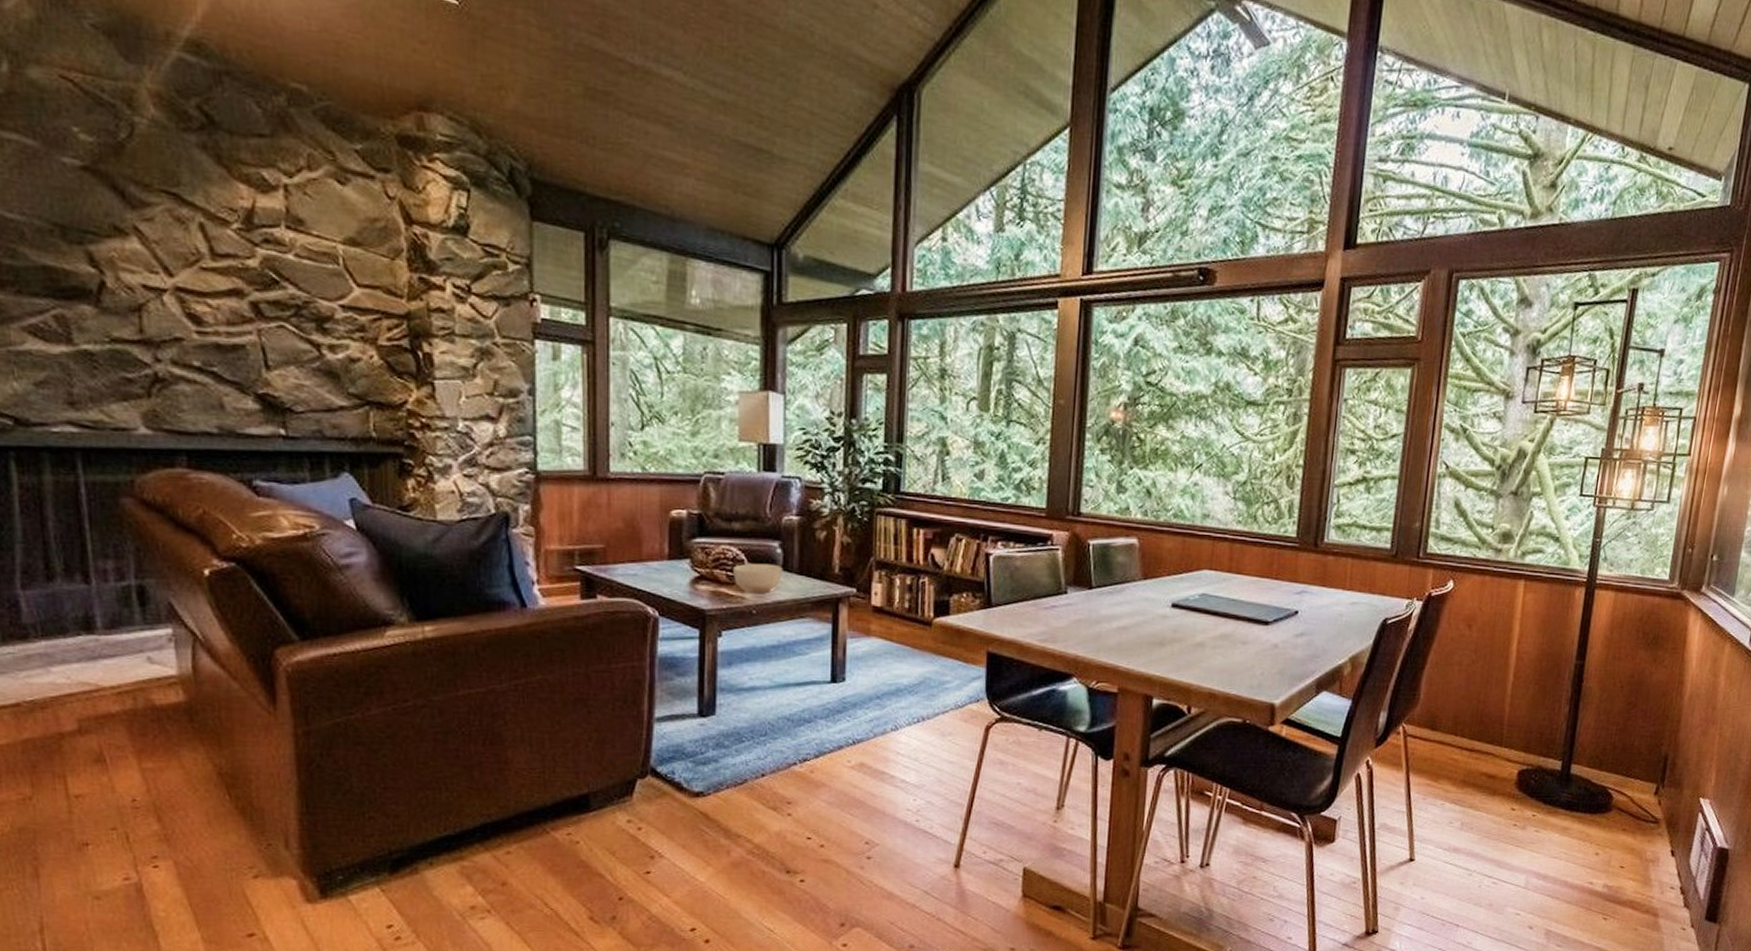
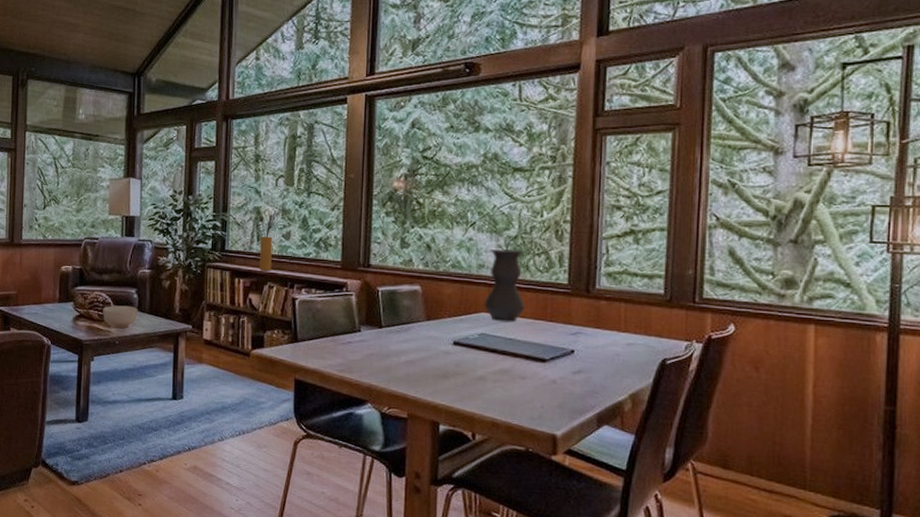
vase: none [945,440,972,520] -> present [259,209,280,271]
vase: none [1207,496,1253,581] -> present [484,249,525,323]

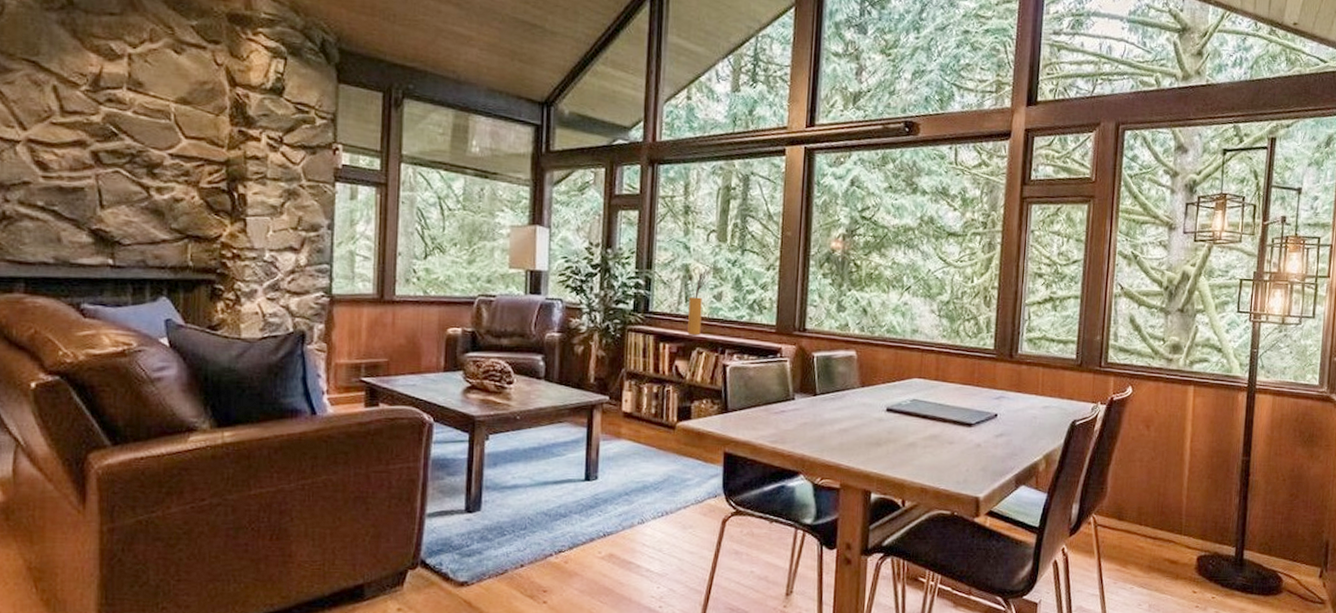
bowl: present [102,305,138,329] -> none [500,374,545,402]
vase: present [484,249,525,323] -> none [917,314,955,388]

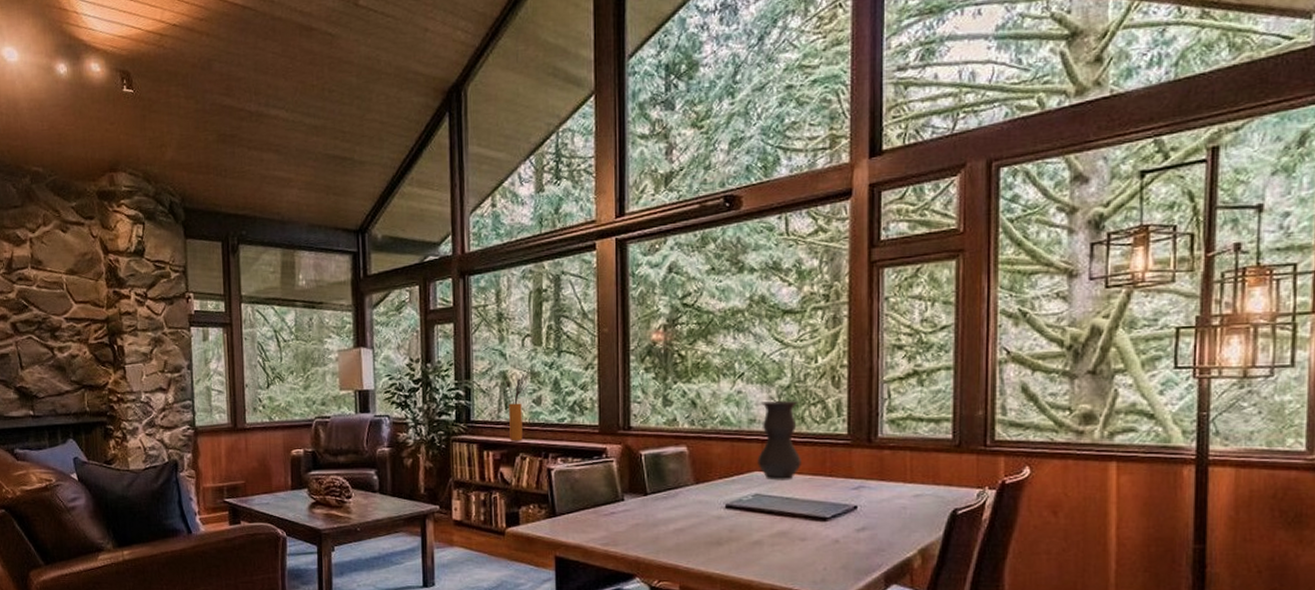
vase: none [917,314,955,388] -> present [757,400,801,481]

